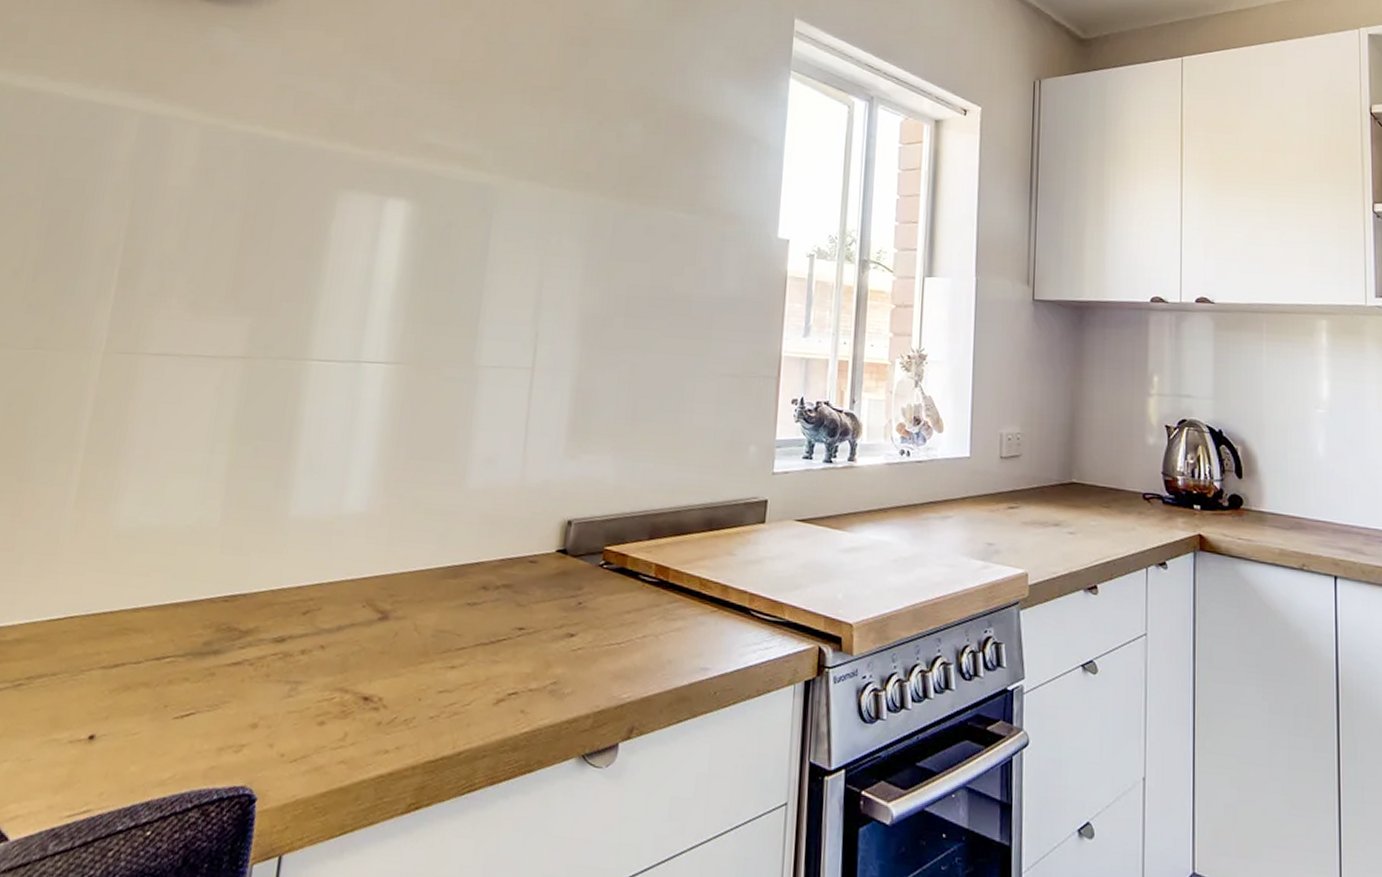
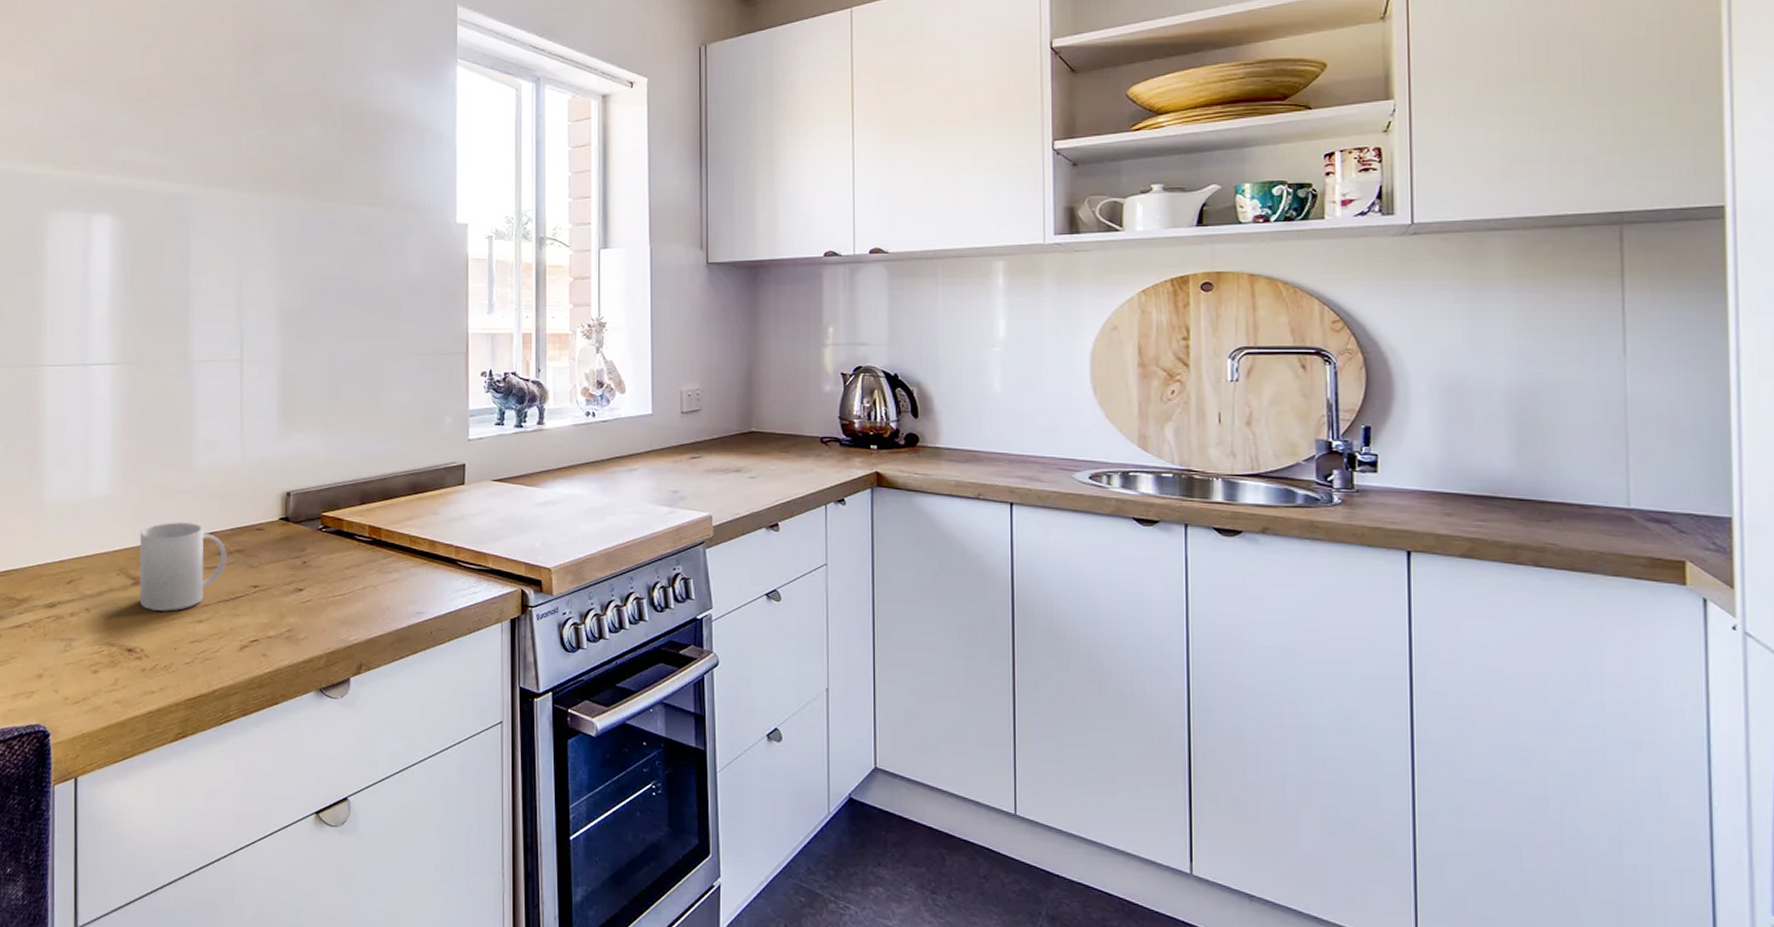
mug: none [384,548,492,654] -> present [139,522,227,612]

